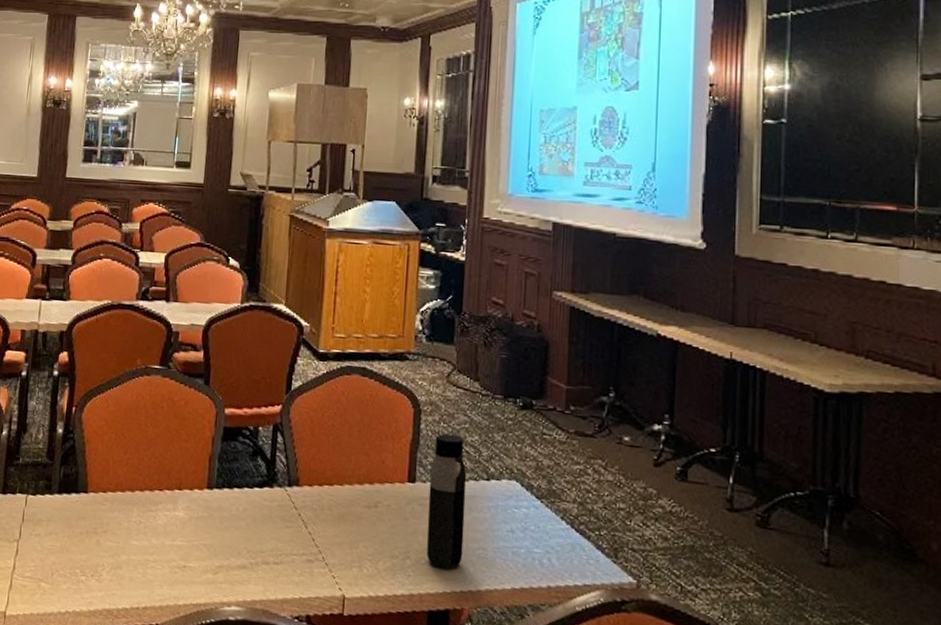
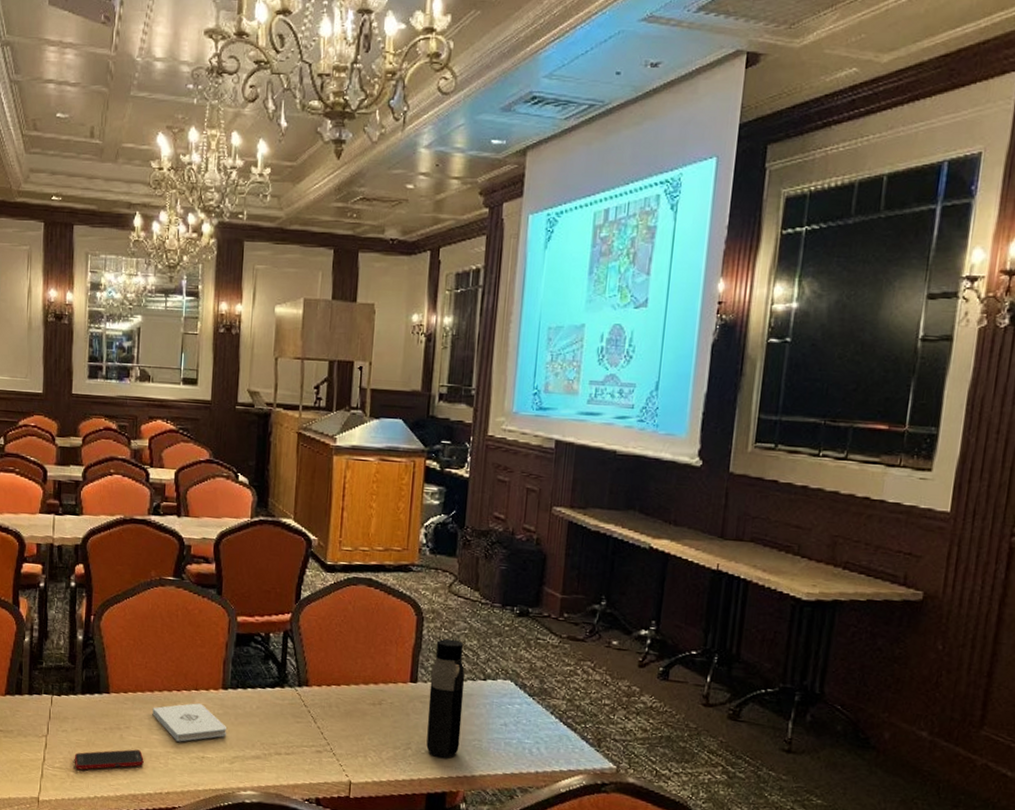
cell phone: none [46,556,121,580] -> present [74,749,144,770]
notepad: none [132,504,212,549] -> present [152,703,227,742]

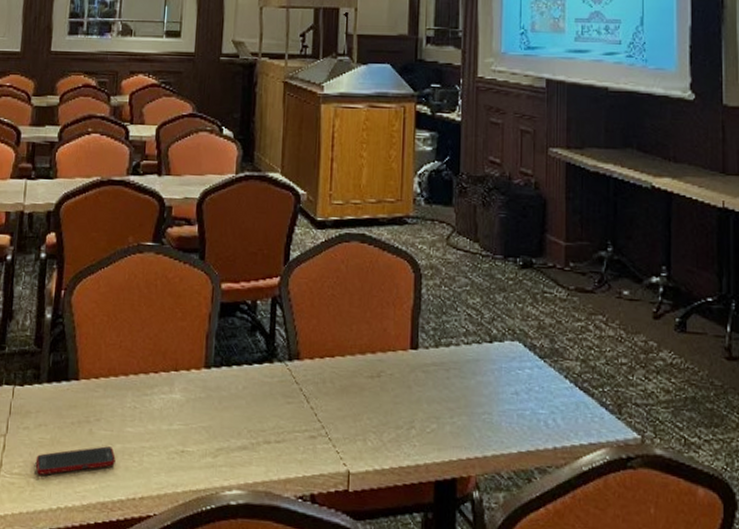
notepad: present [152,703,227,742] -> none [126,386,210,434]
water bottle: present [426,638,465,759] -> none [431,297,470,437]

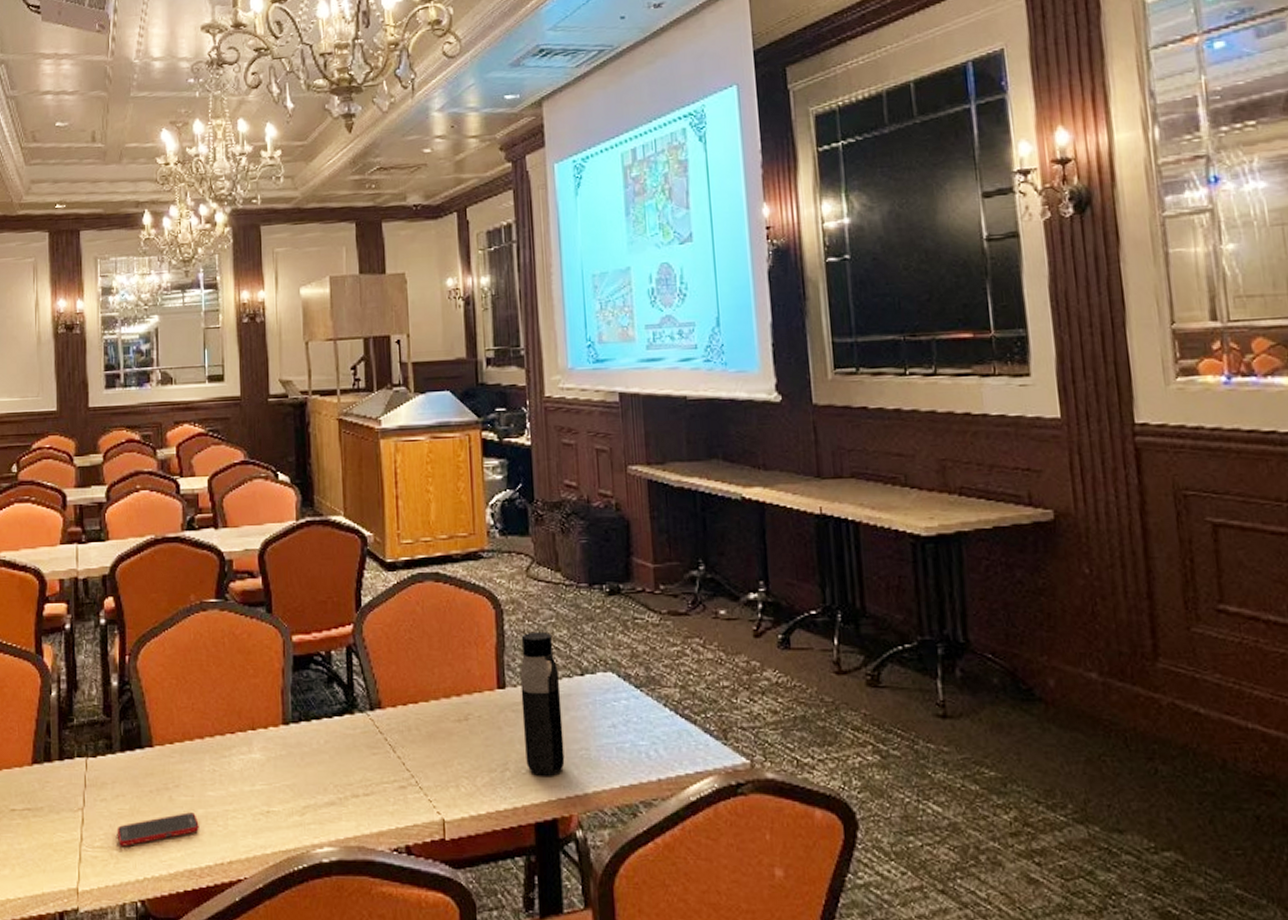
water bottle: none [431,297,470,437] -> present [520,631,565,776]

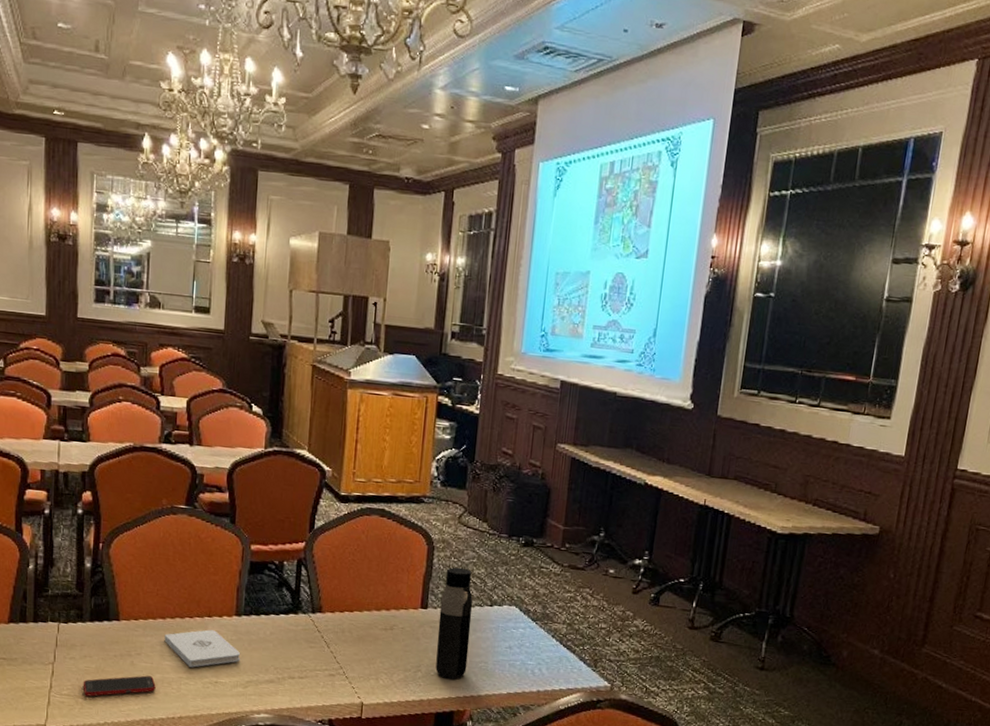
notepad: none [204,746,294,796] -> present [164,629,241,668]

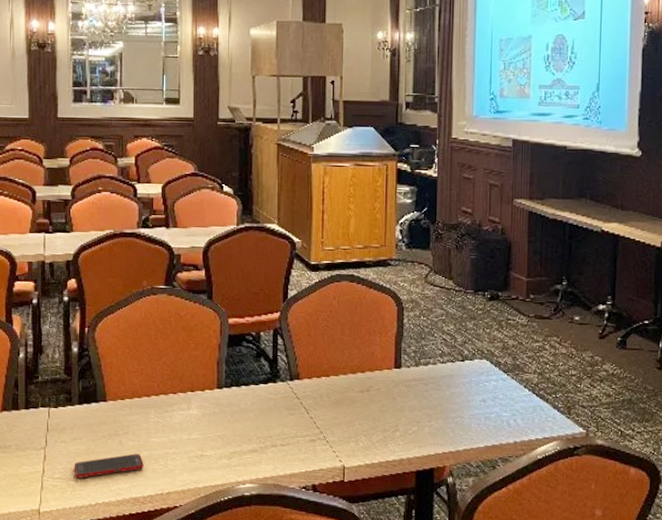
notepad: present [164,629,241,668] -> none [150,404,224,443]
water bottle: present [435,567,473,680] -> none [412,325,445,436]

